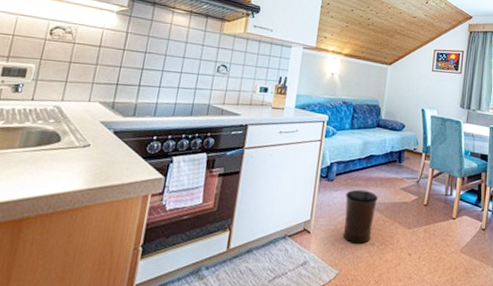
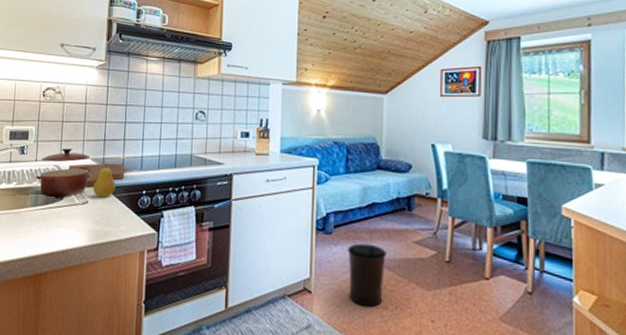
saucepan: none [29,89,99,140] -> present [35,148,92,198]
cutting board: none [70,106,138,131] -> present [68,163,126,188]
fruit: none [97,107,125,142] -> present [93,163,116,198]

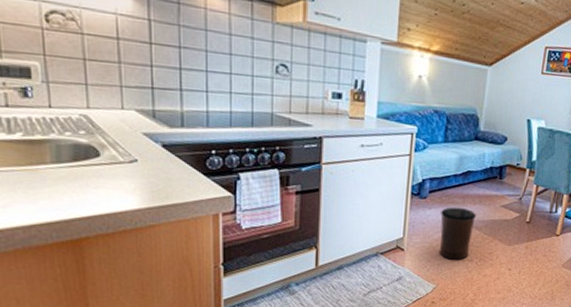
saucepan: present [35,148,92,198] -> none [52,94,138,154]
cutting board: present [68,163,126,188] -> none [102,115,186,144]
fruit: present [93,163,116,198] -> none [142,116,174,156]

